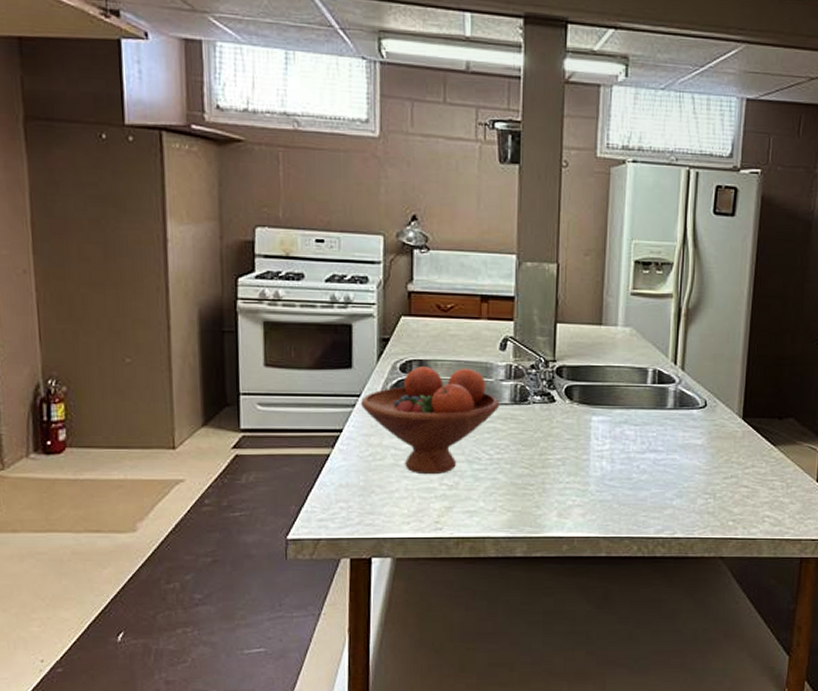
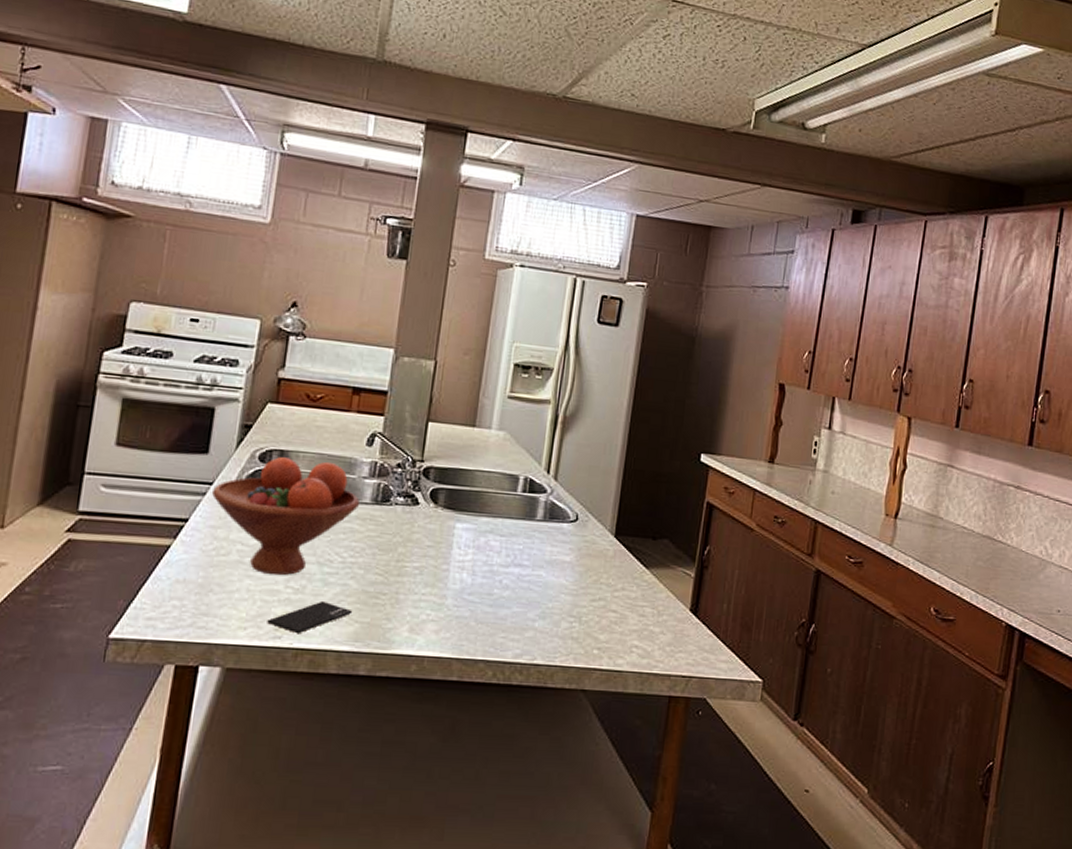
smartphone: none [427,494,504,525] -> present [267,600,353,634]

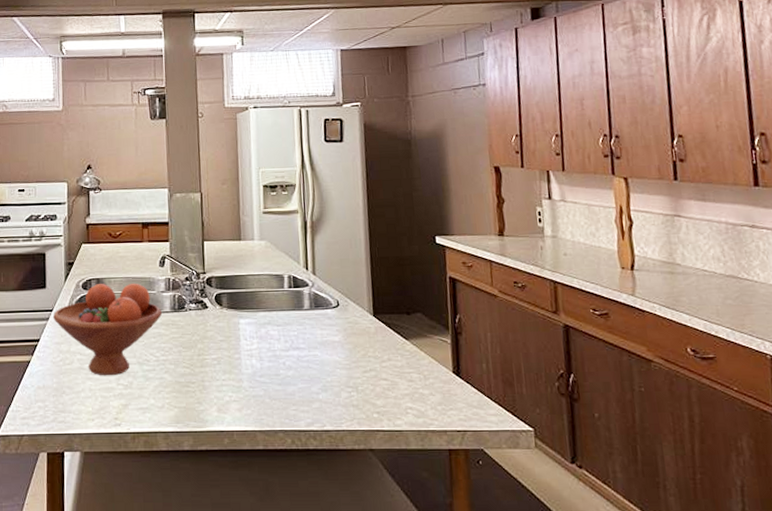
smartphone: present [267,600,353,634] -> none [108,392,171,421]

